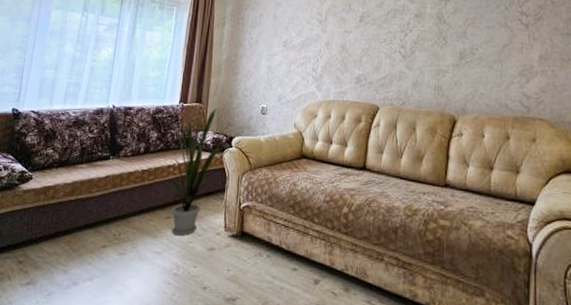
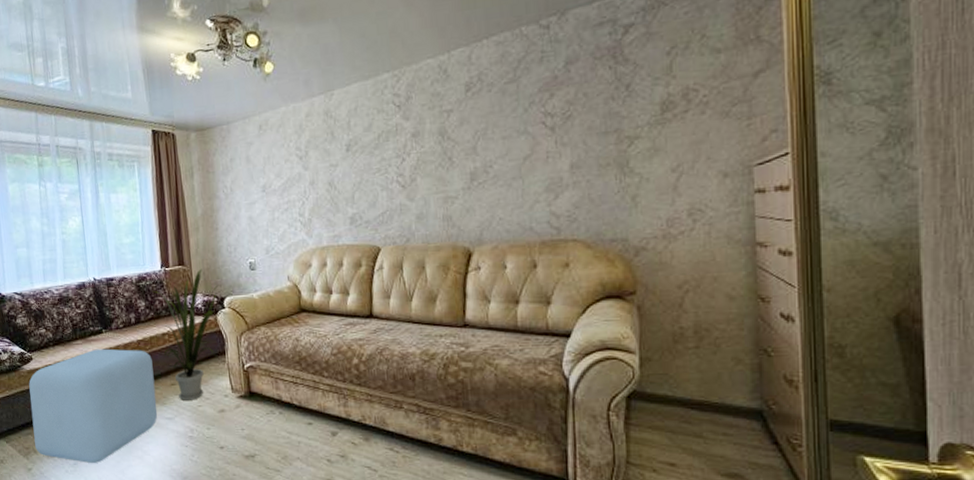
cube: none [11,174,153,295] -> present [29,348,158,463]

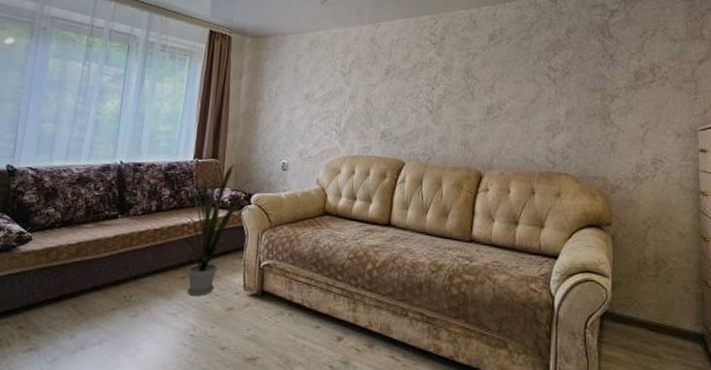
cube: present [29,348,158,463] -> none [10,234,166,360]

